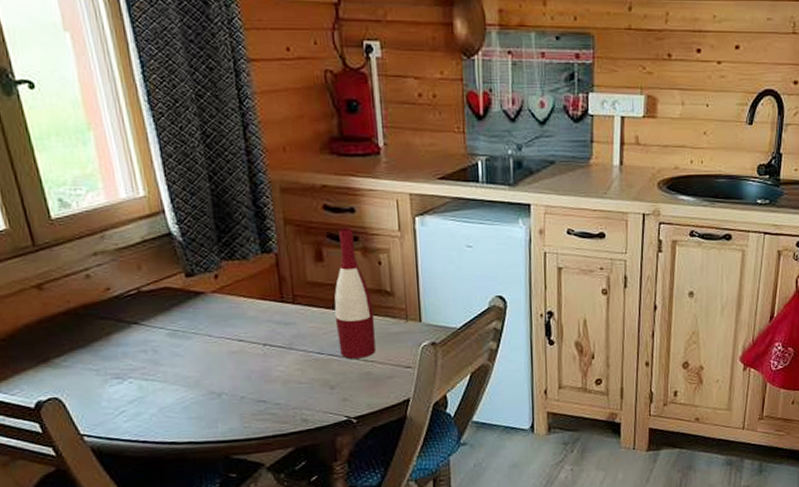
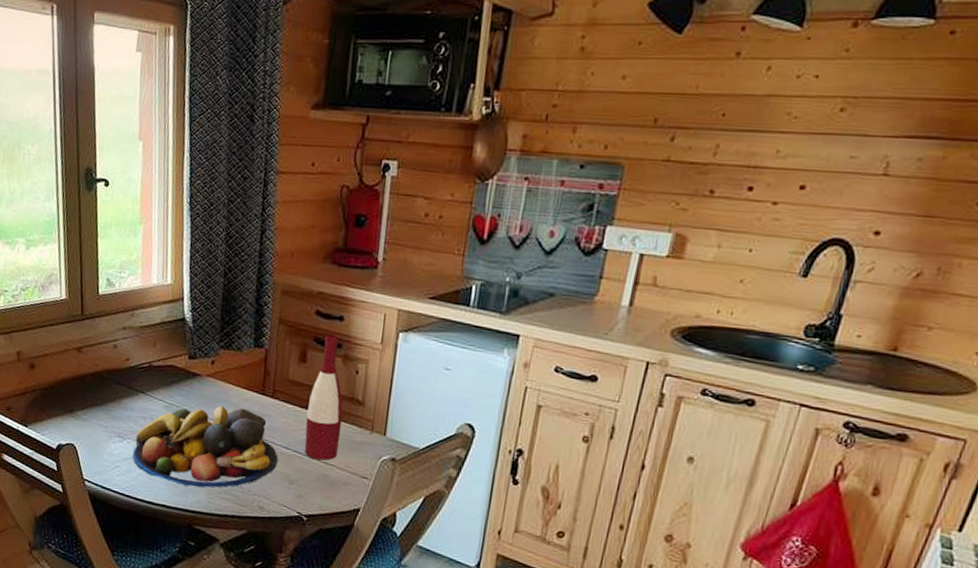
fruit bowl: none [139,321,314,416] -> present [133,405,278,488]

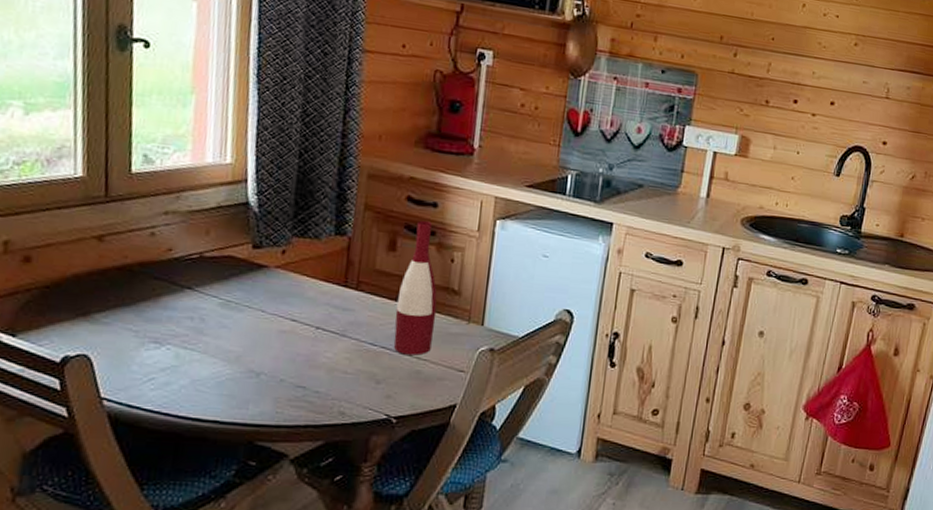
fruit bowl: present [133,405,278,488] -> none [174,300,363,396]

